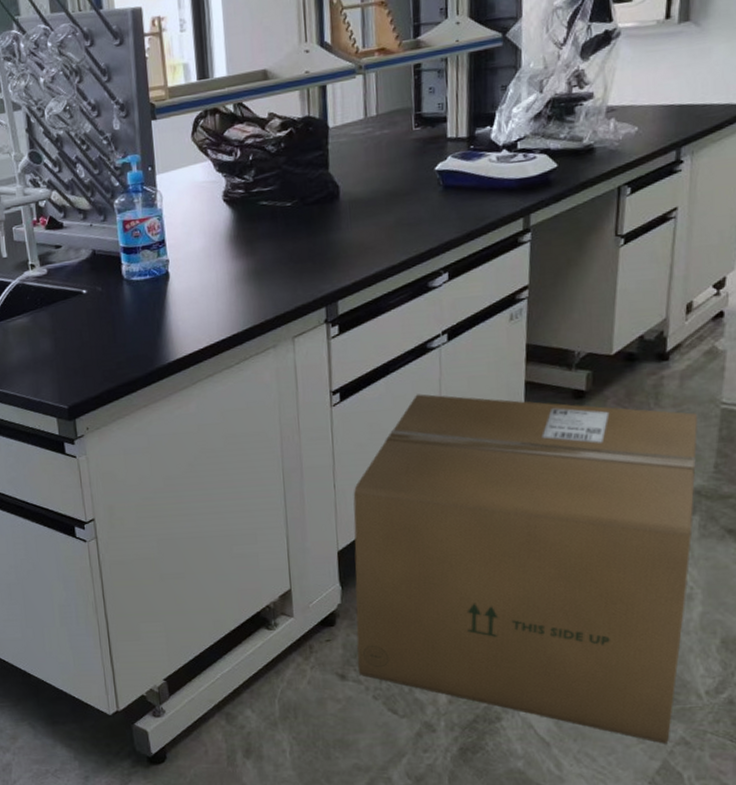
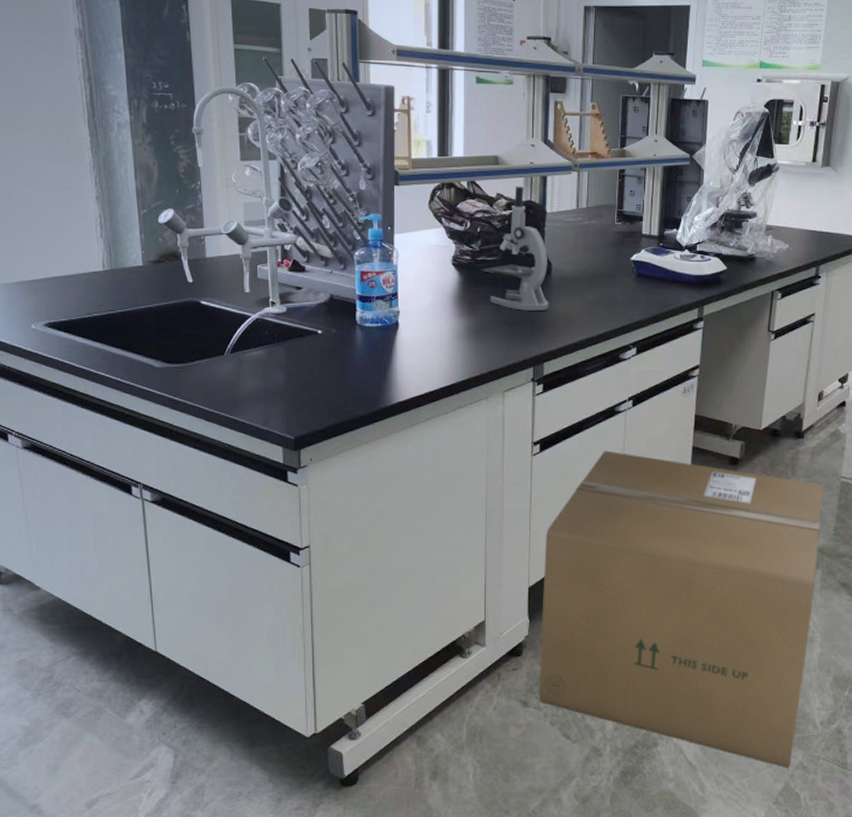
microscope: none [262,100,340,244] -> present [485,186,549,312]

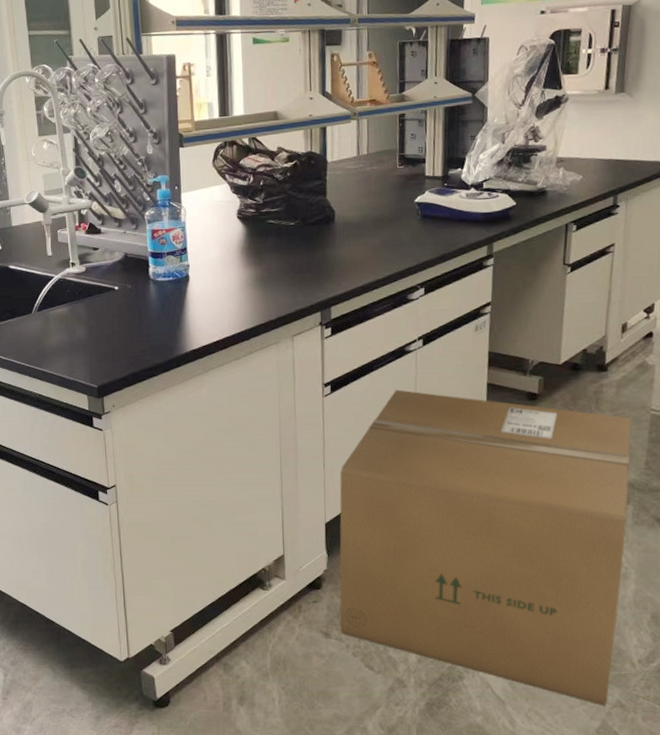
microscope: present [485,186,549,312] -> none [270,138,334,258]

